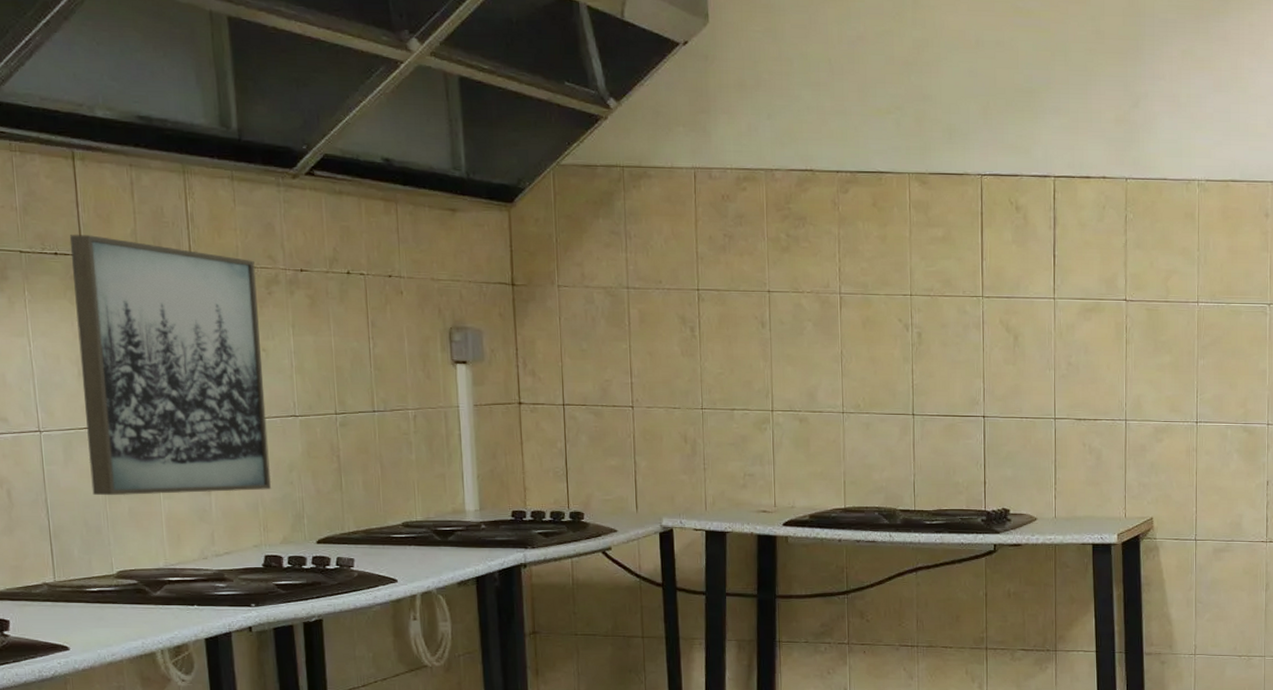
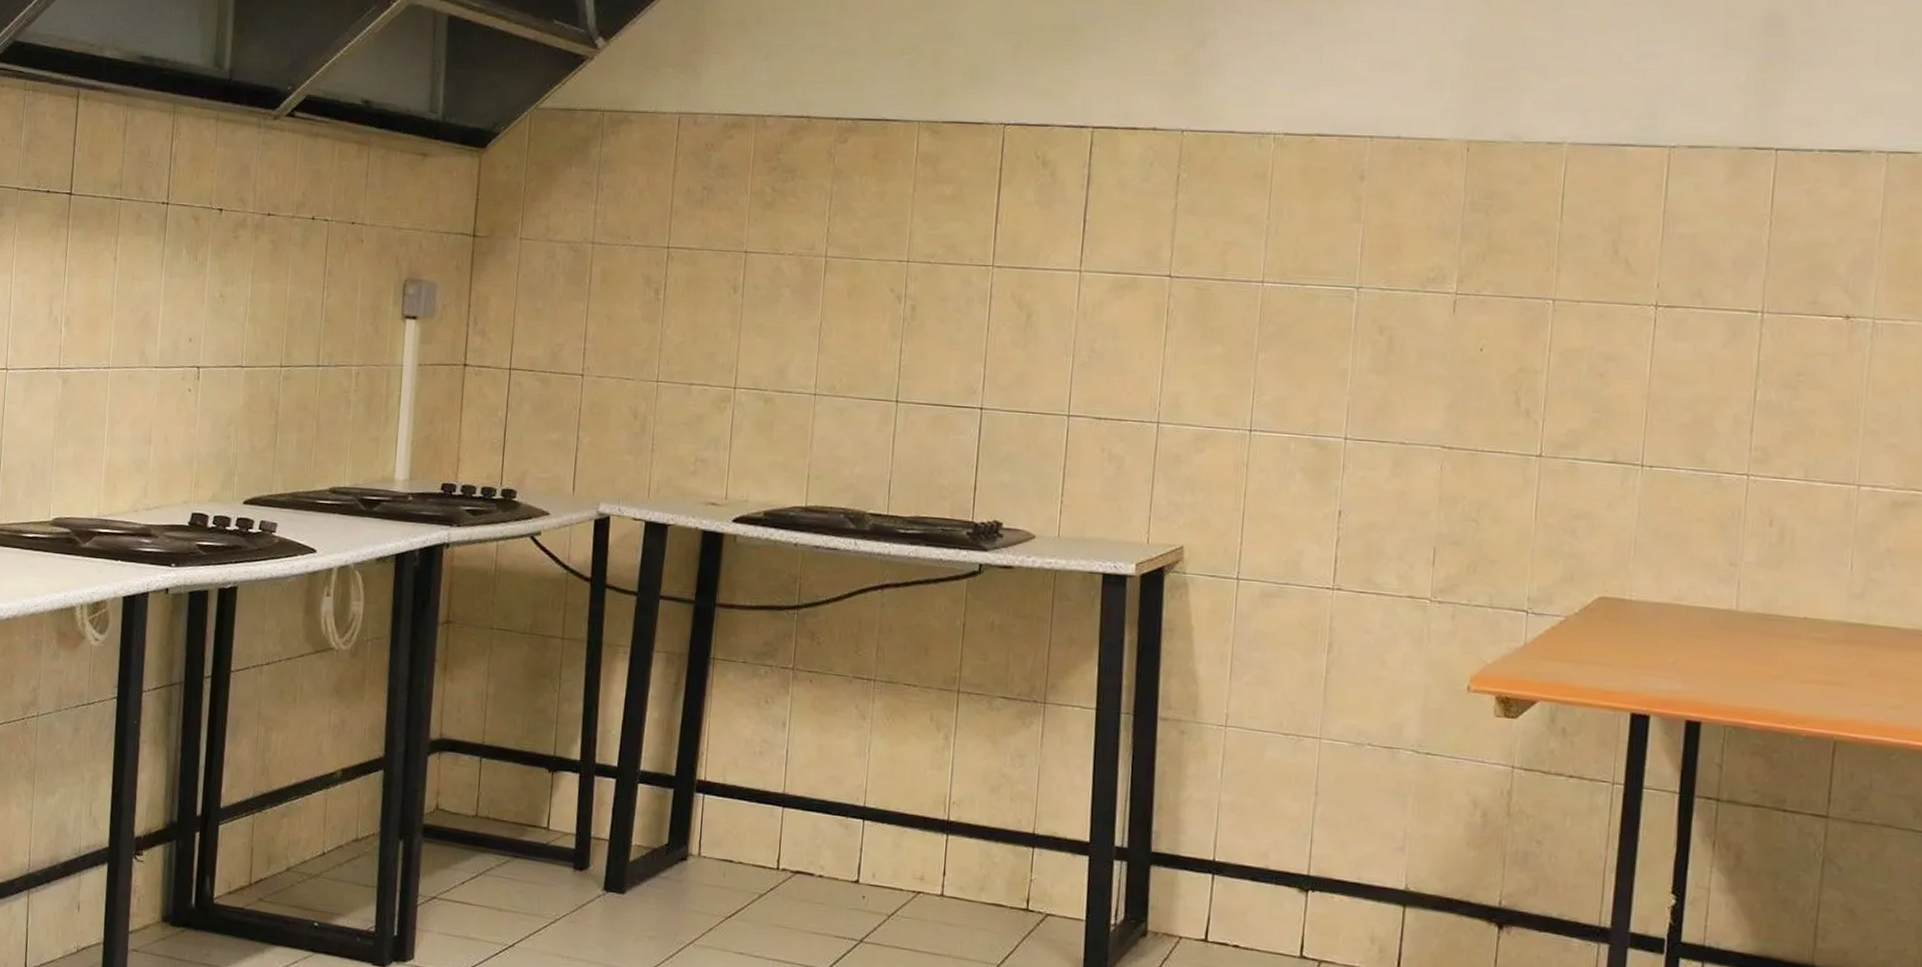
wall art: present [69,235,271,496] -> none [43,173,226,443]

